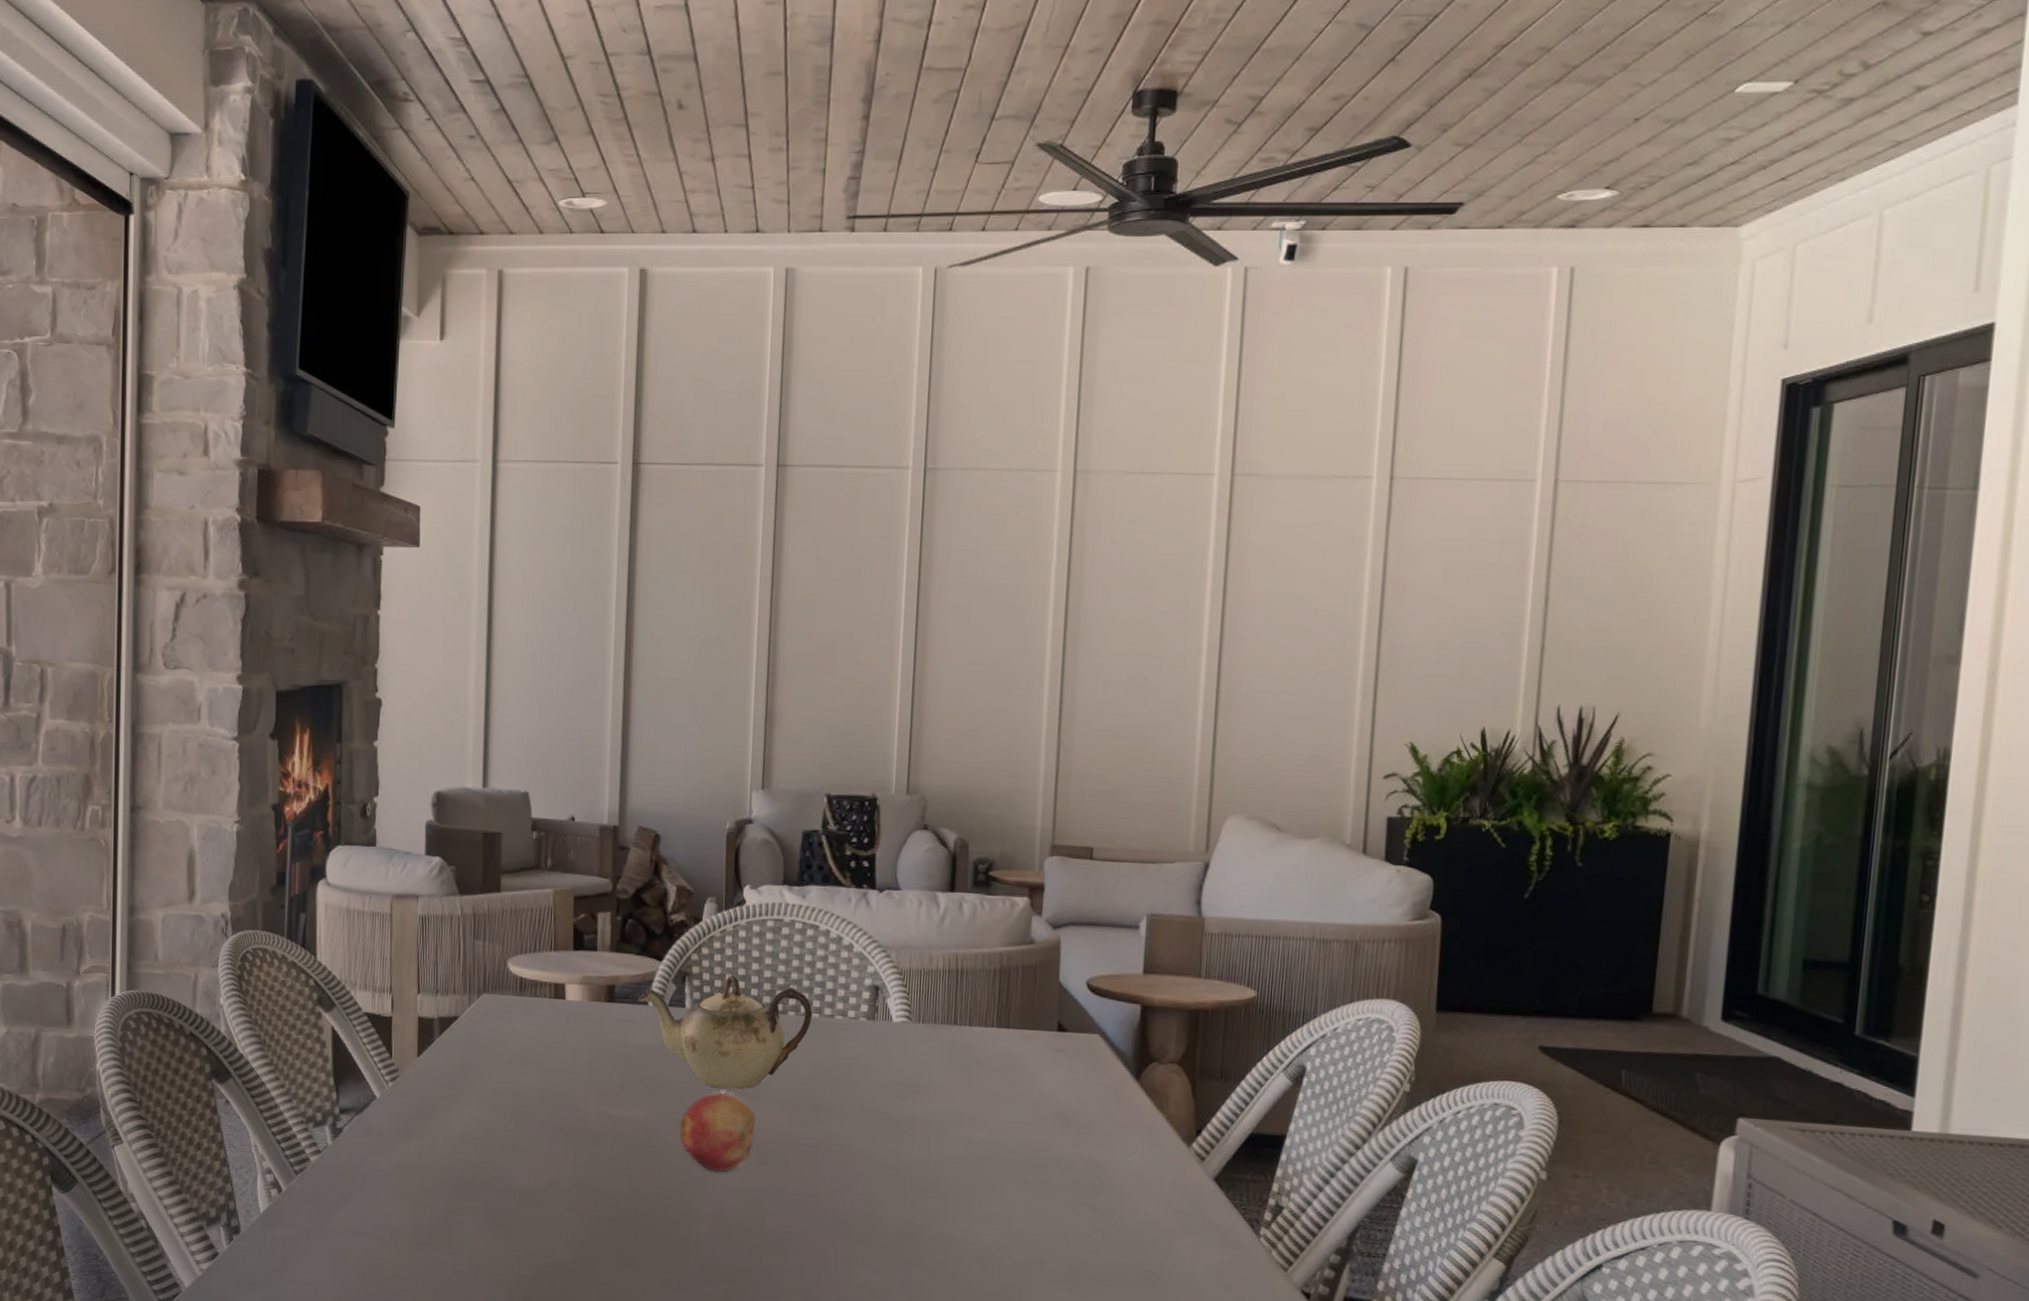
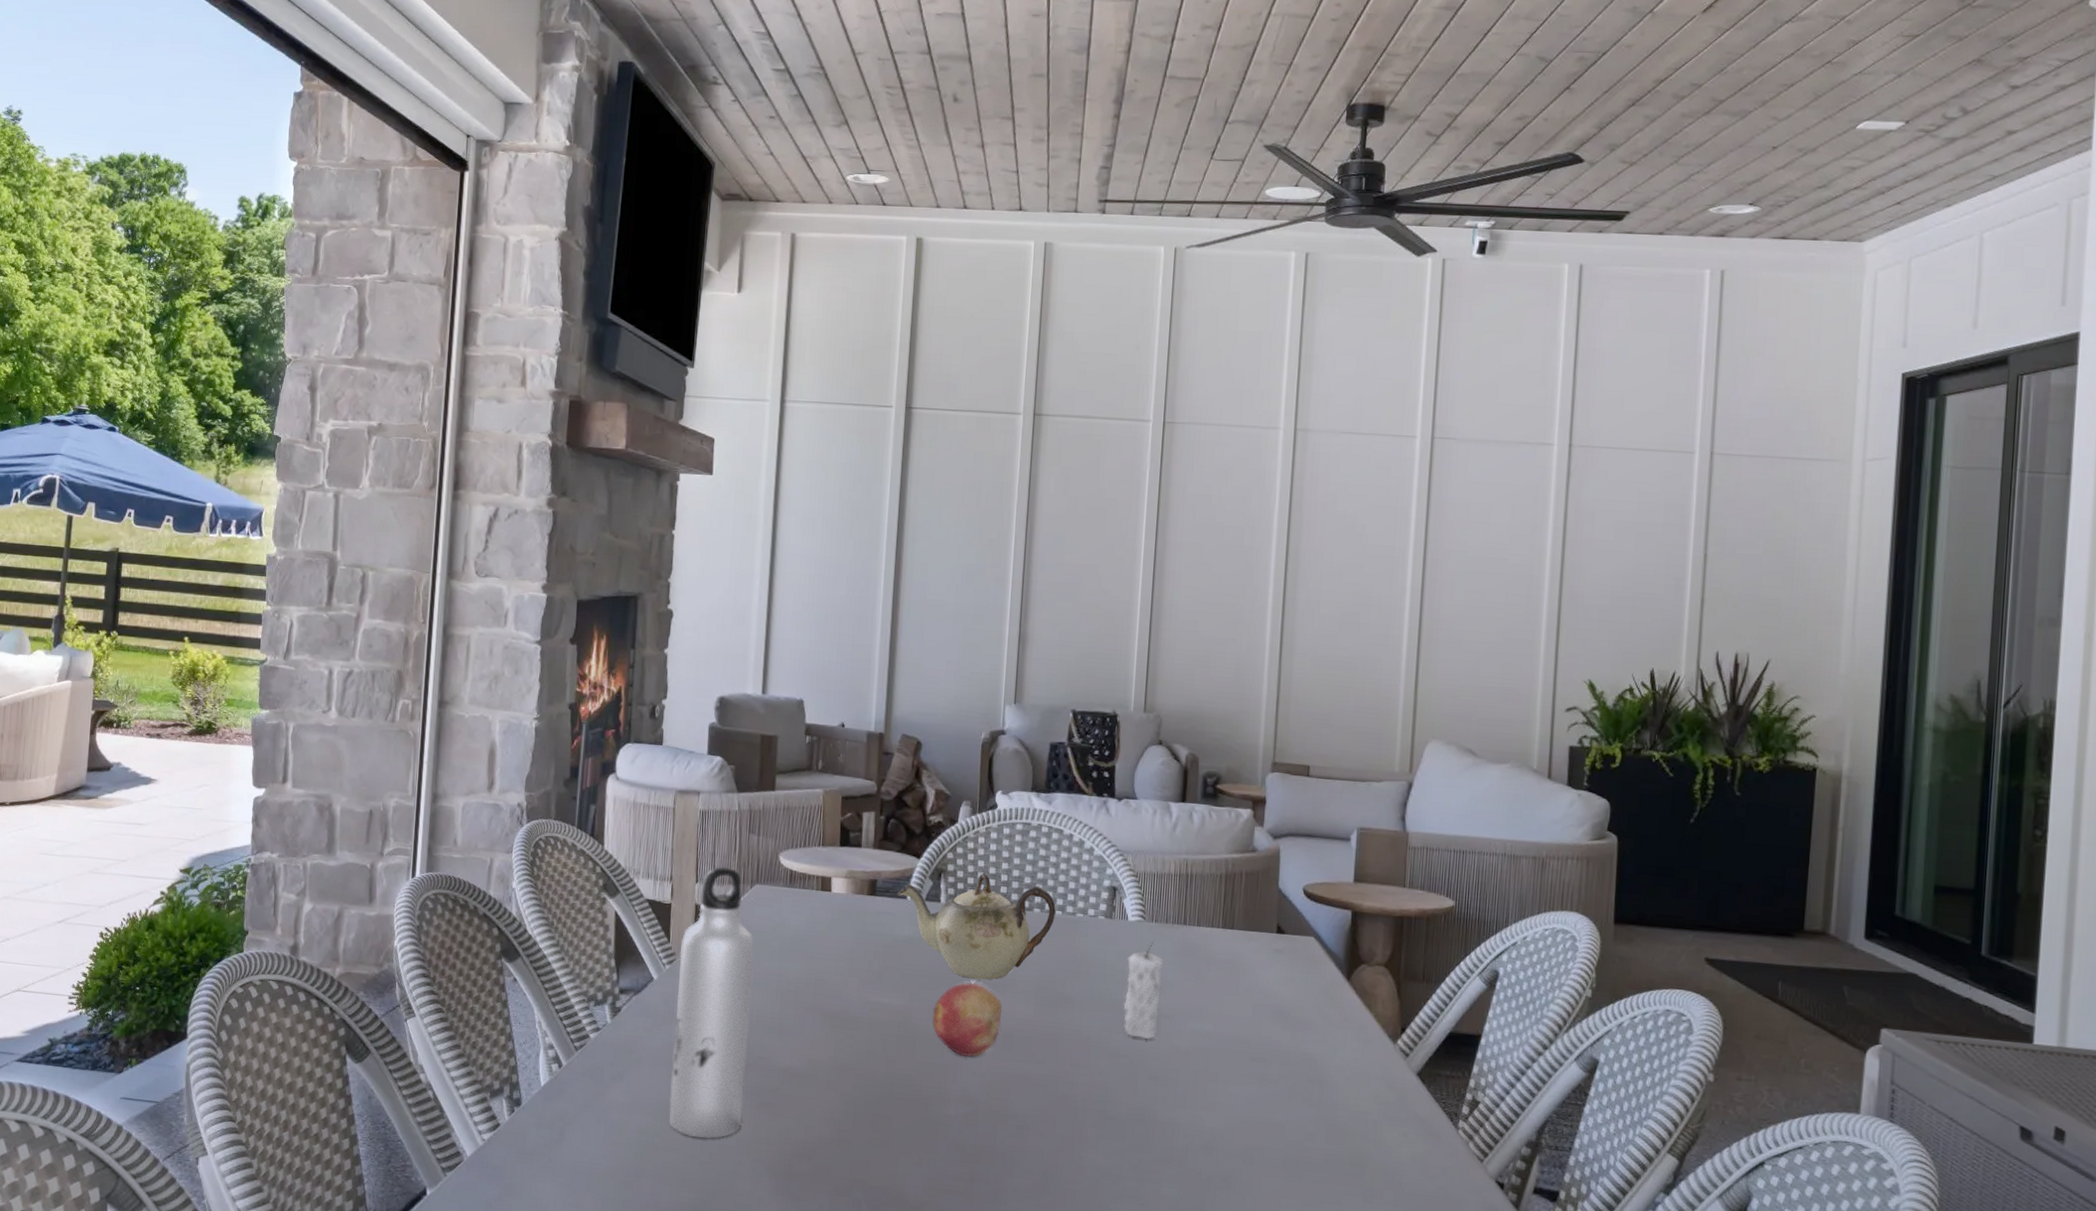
water bottle: none [398,975,483,1264] -> present [668,866,754,1139]
candle: none [888,1043,933,1150] -> present [1123,940,1164,1040]

